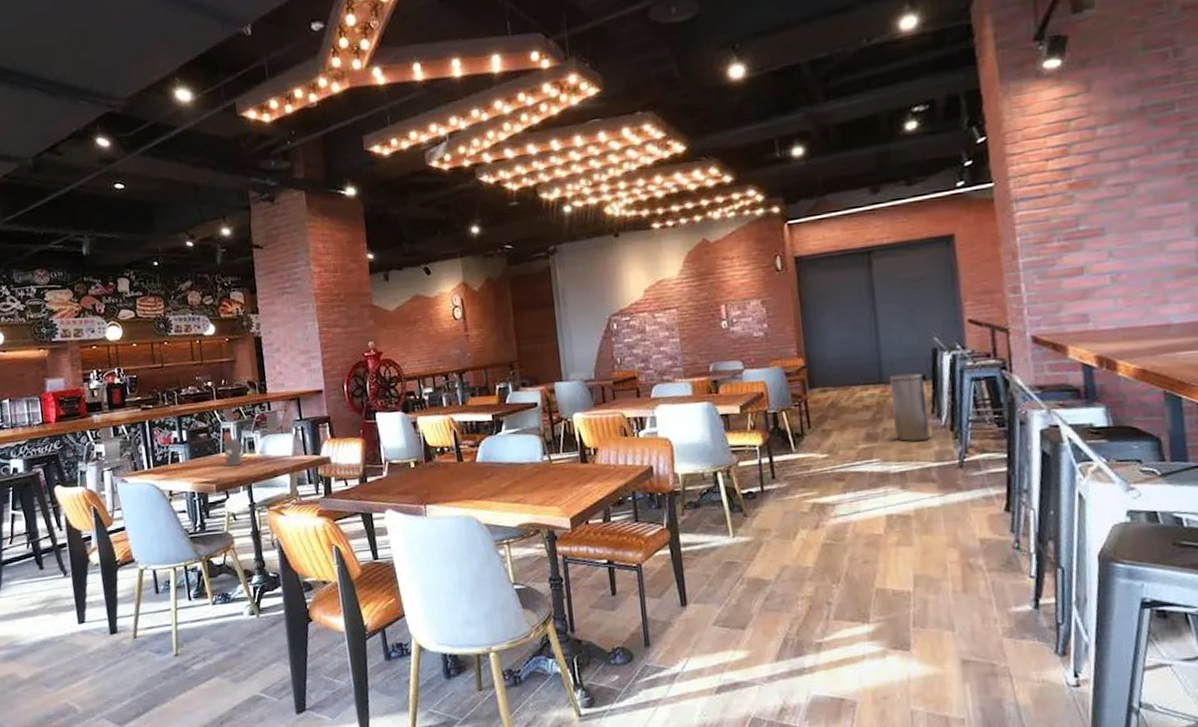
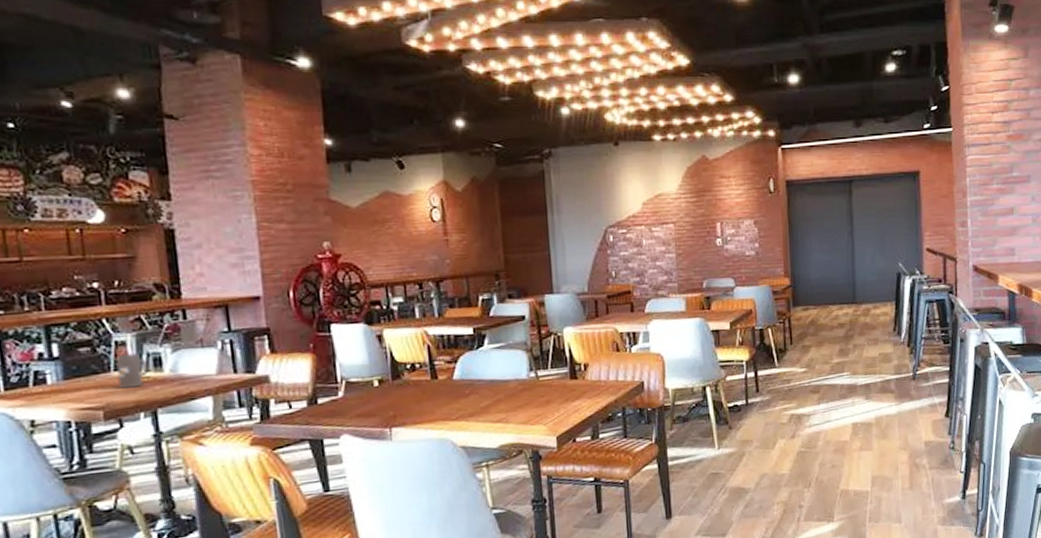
pedal bin: present [889,372,930,443] -> none [859,294,892,358]

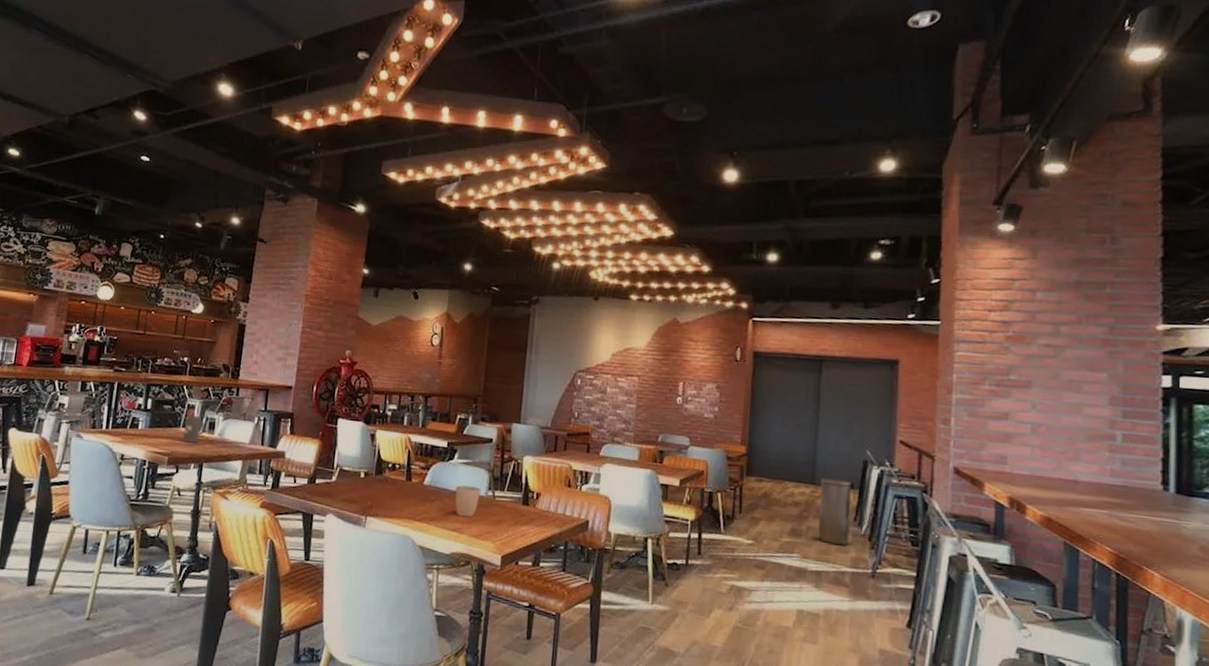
cup: none [491,370,522,406] -> present [454,485,481,518]
pedal bin: none [859,294,892,358] -> present [812,477,855,546]

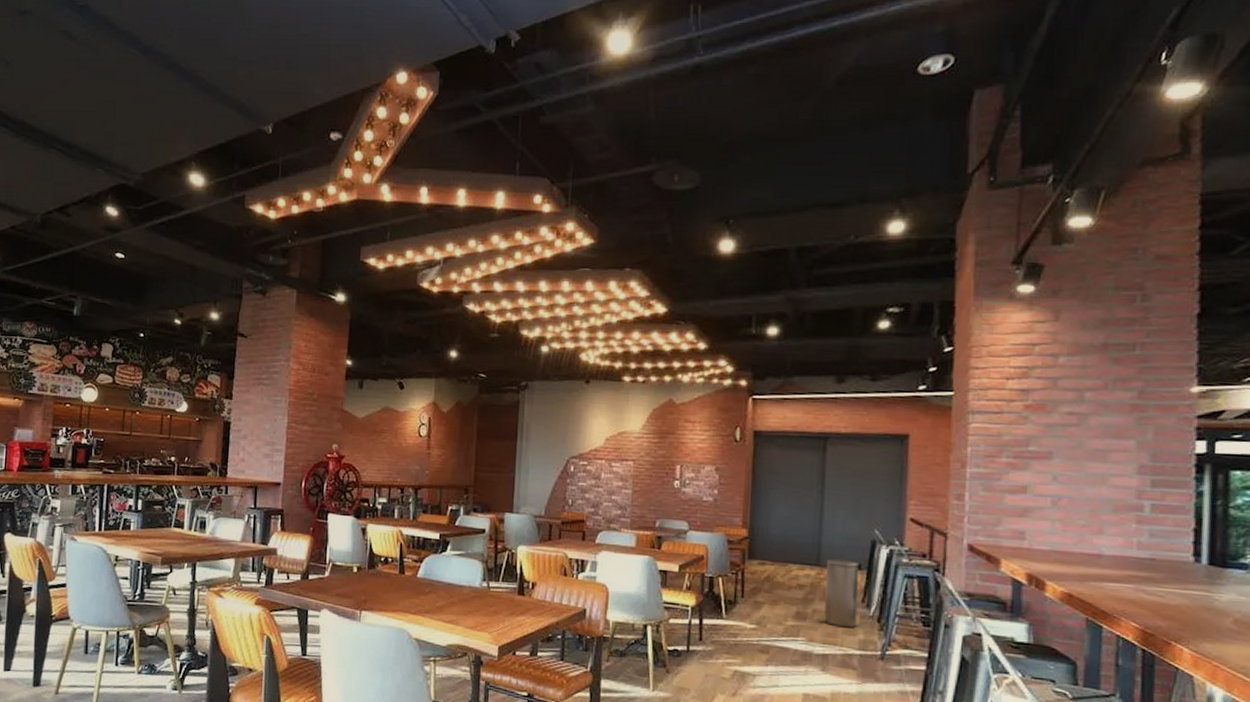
beer mug: present [182,415,206,443] -> none [175,515,197,543]
cup: present [454,485,481,518] -> none [449,577,475,609]

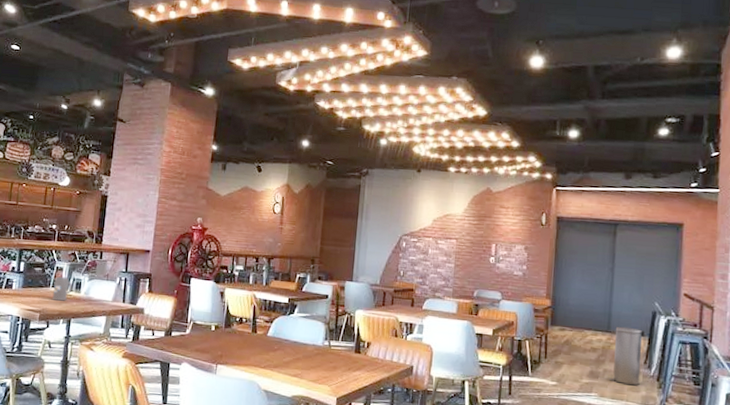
beer mug: none [175,515,197,543] -> present [52,276,73,301]

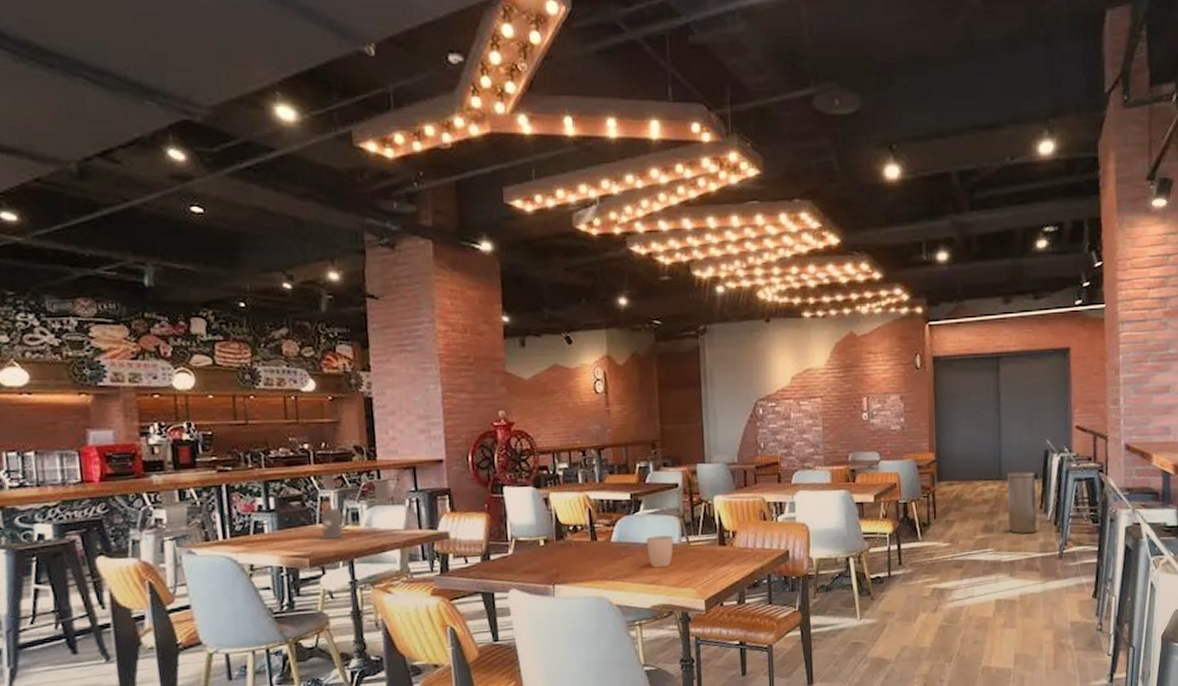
cup: none [295,336,318,364] -> present [646,535,674,568]

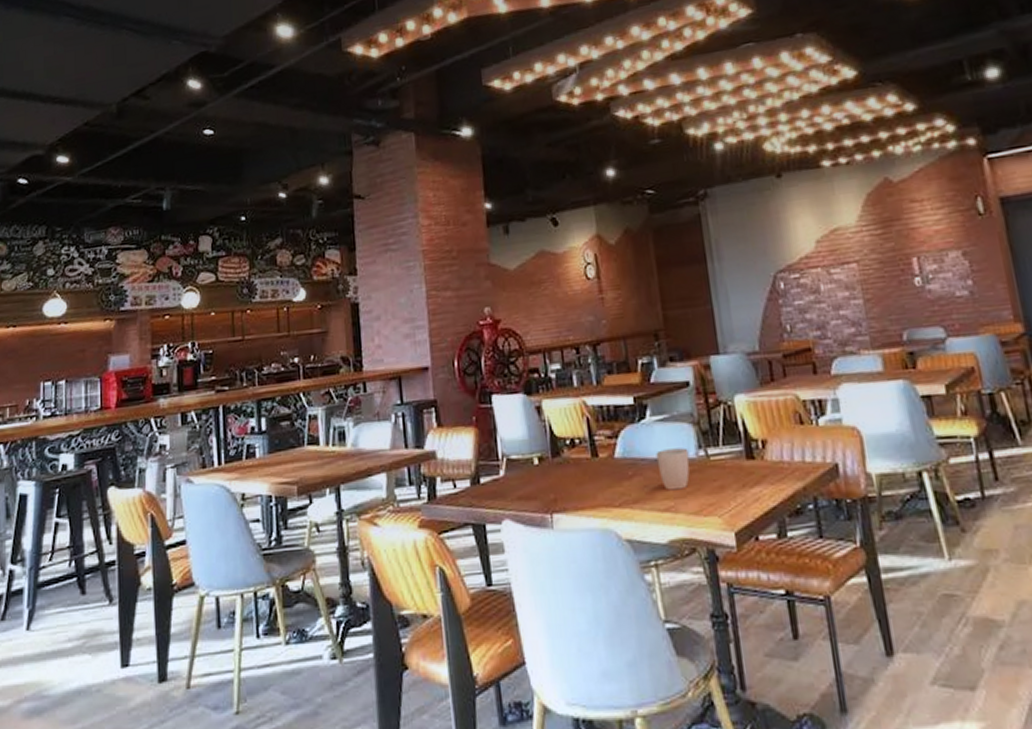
beer mug: present [321,508,348,539] -> none [309,427,335,463]

